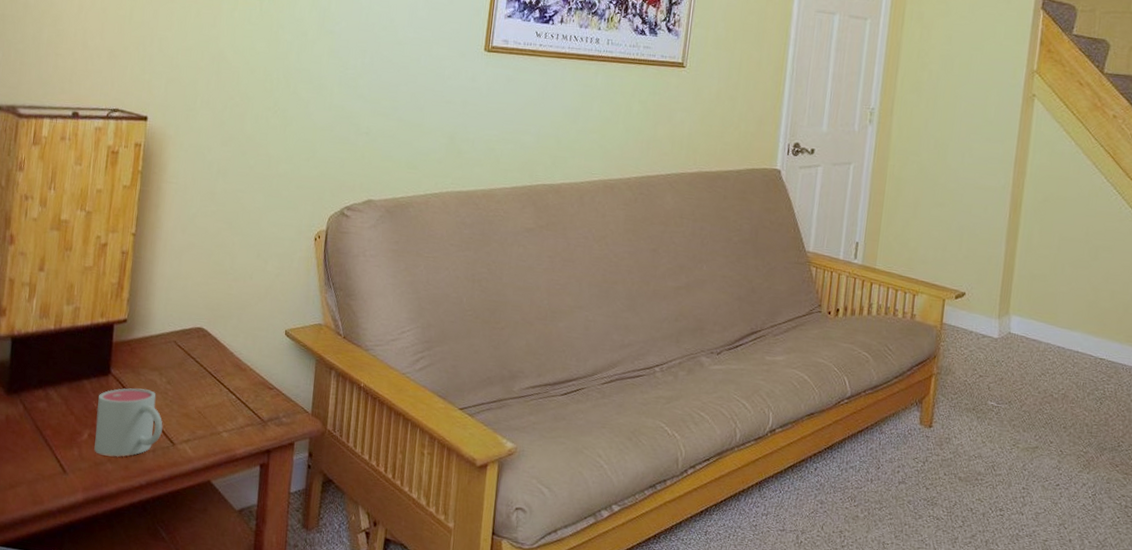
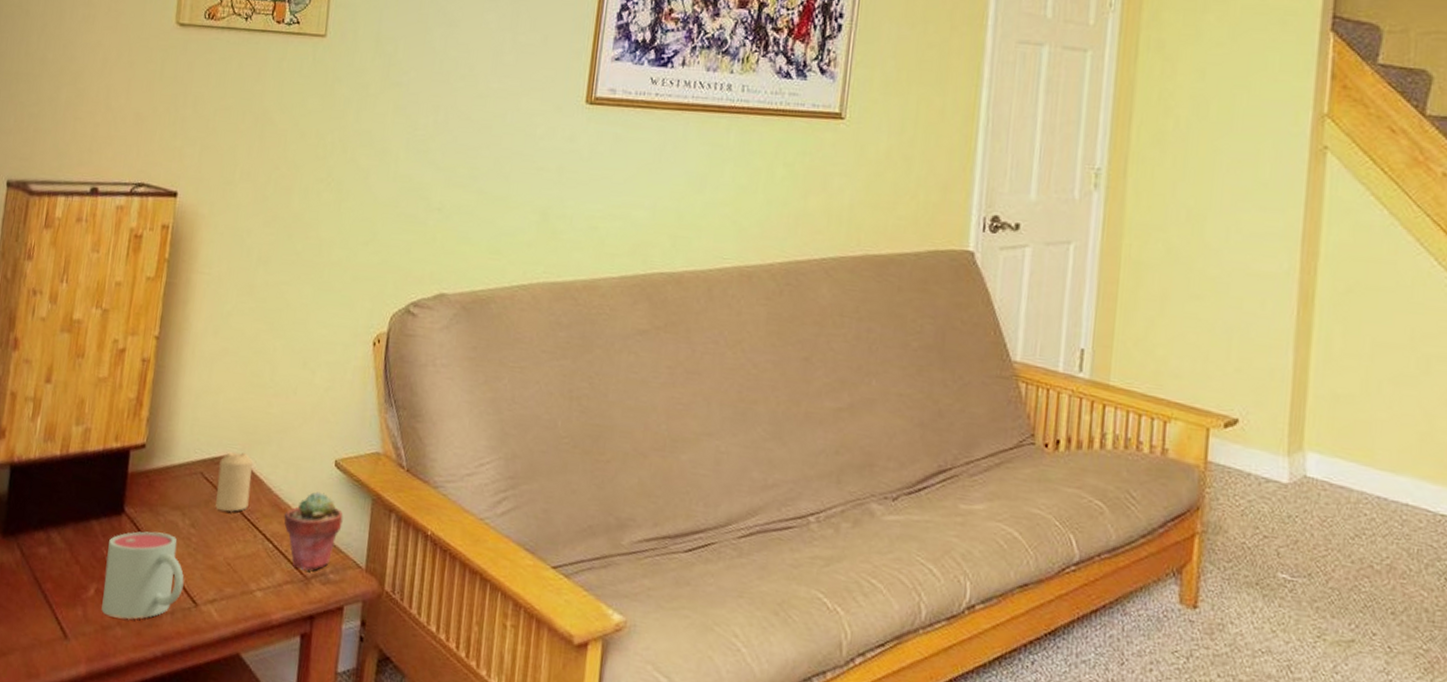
candle: none [187,325,217,372] -> present [215,452,253,512]
potted succulent: none [244,355,293,416] -> present [284,492,343,571]

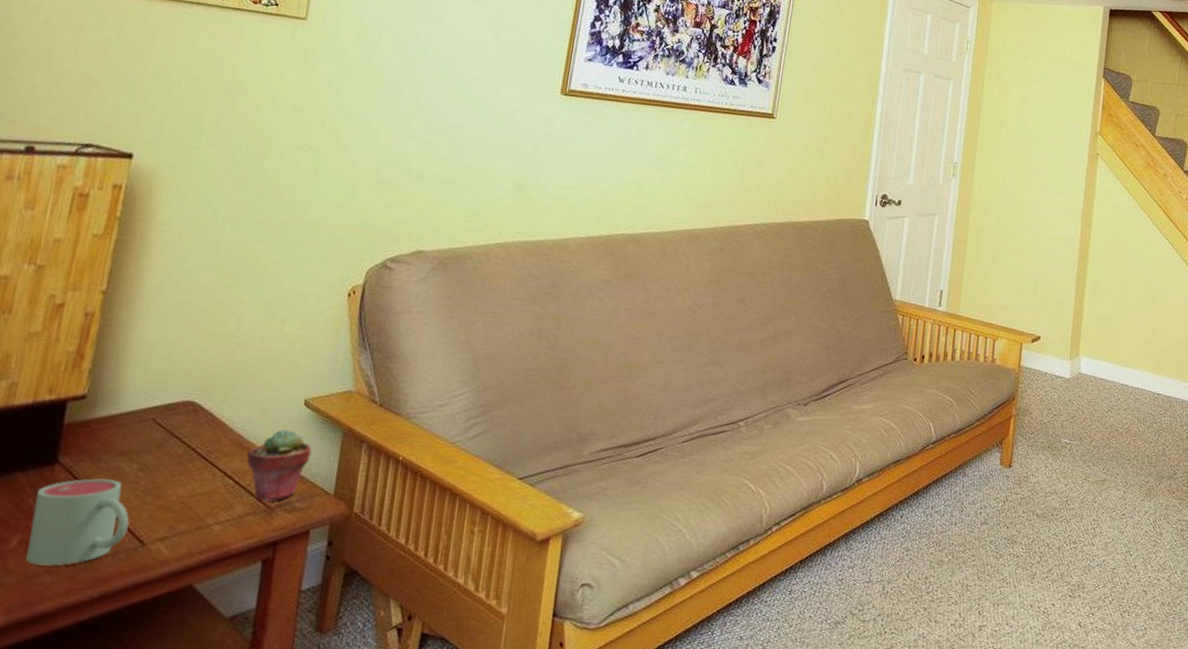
candle: present [215,452,253,512] -> none [169,398,213,454]

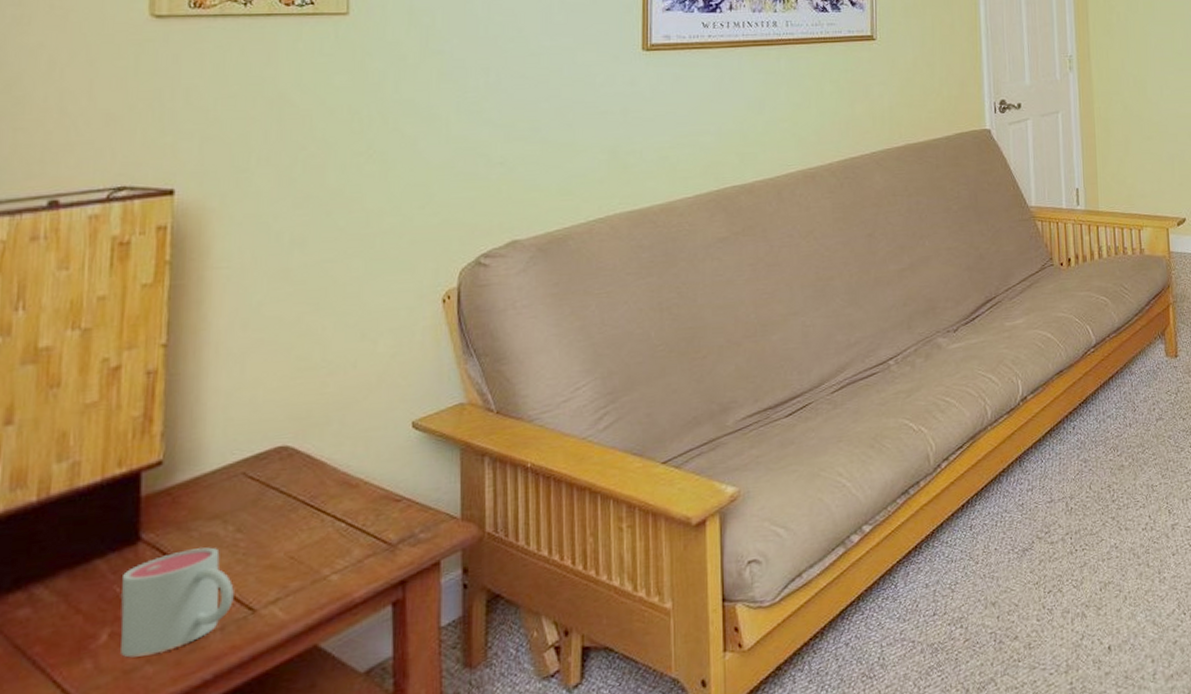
potted succulent: present [247,429,312,502] -> none [356,457,429,539]

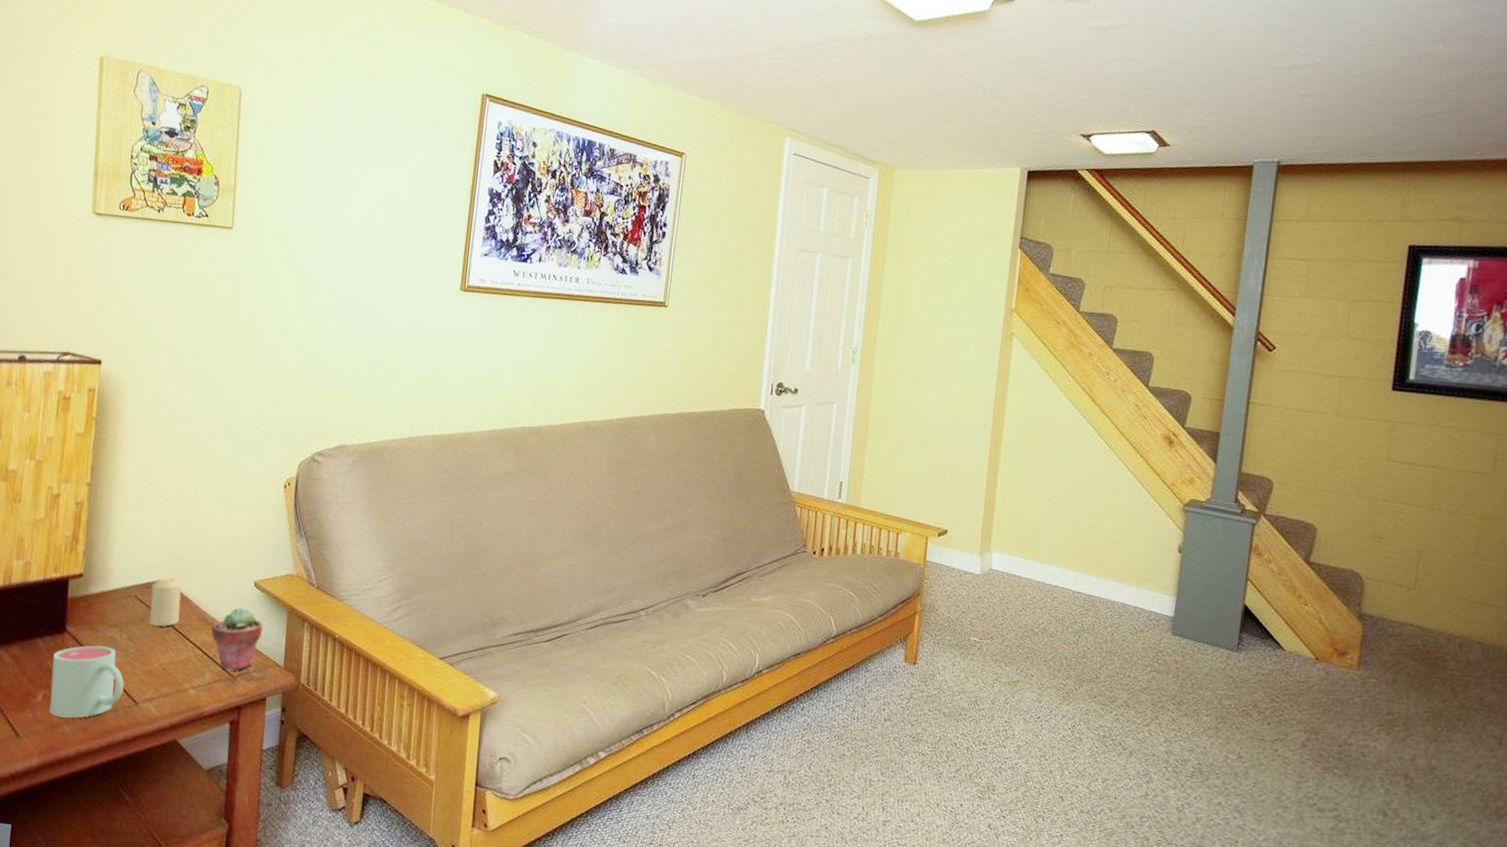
candle: none [266,440,311,506] -> present [149,578,181,627]
potted succulent: none [356,457,429,539] -> present [211,607,263,671]

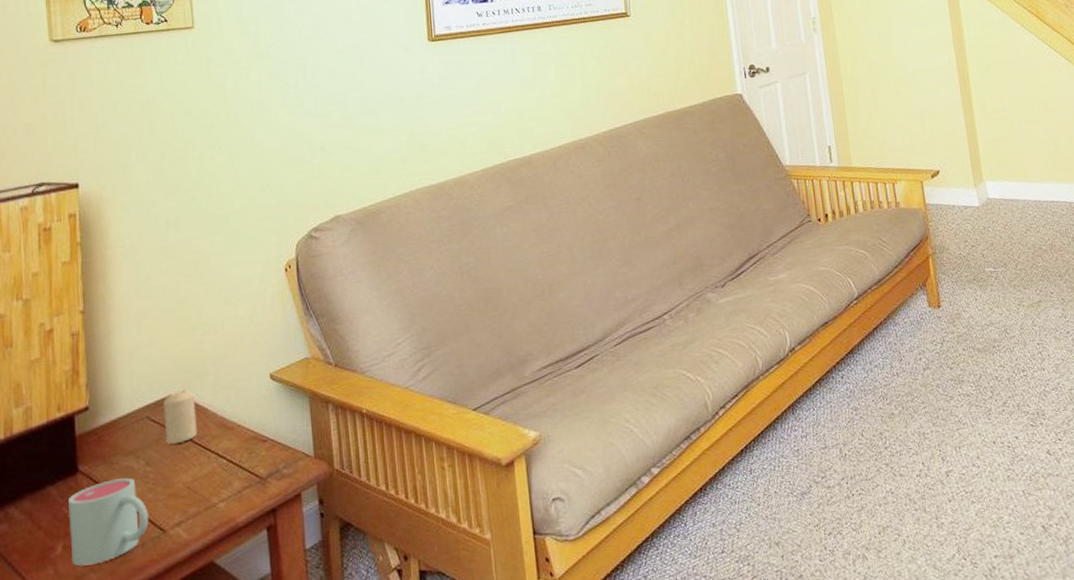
potted succulent: present [211,607,263,671] -> none [232,404,287,473]

